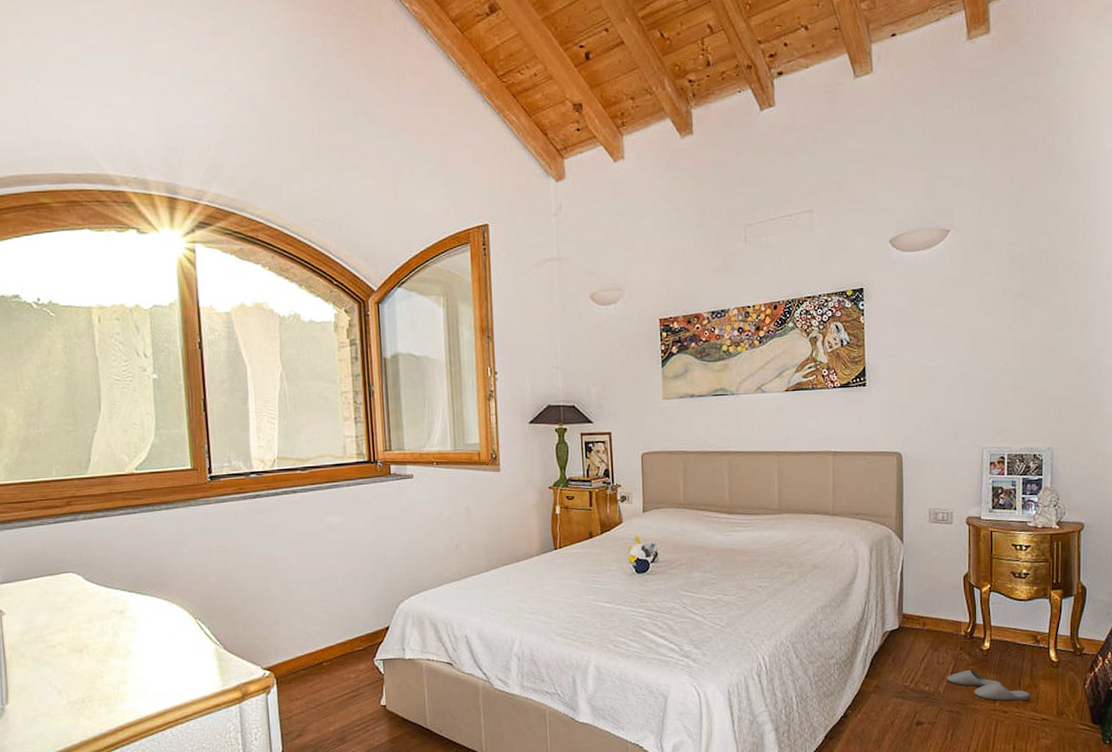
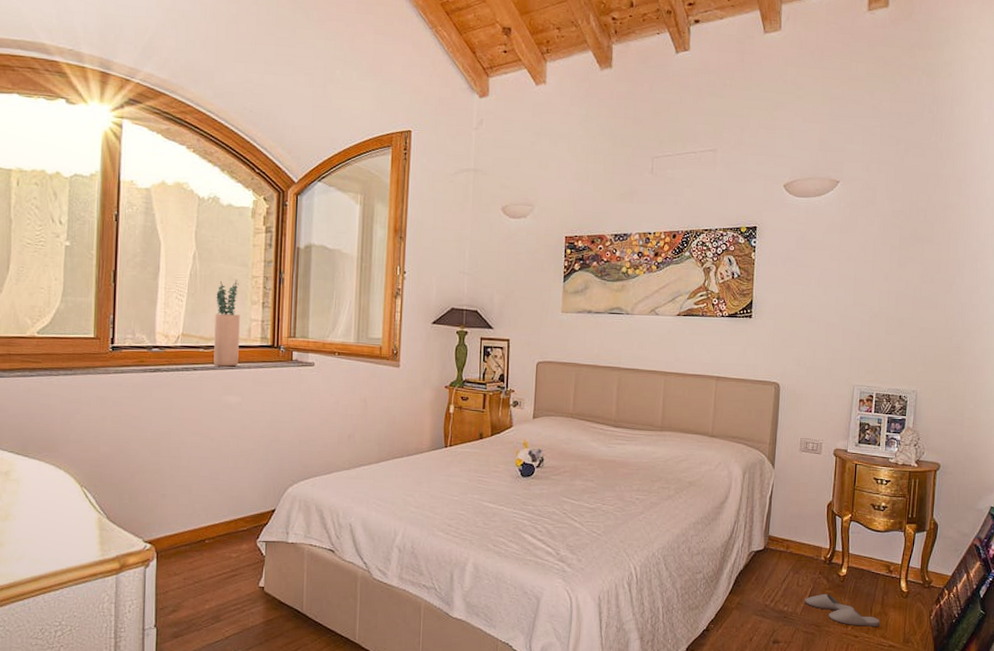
vase: none [307,397,337,487] -> present [213,280,240,367]

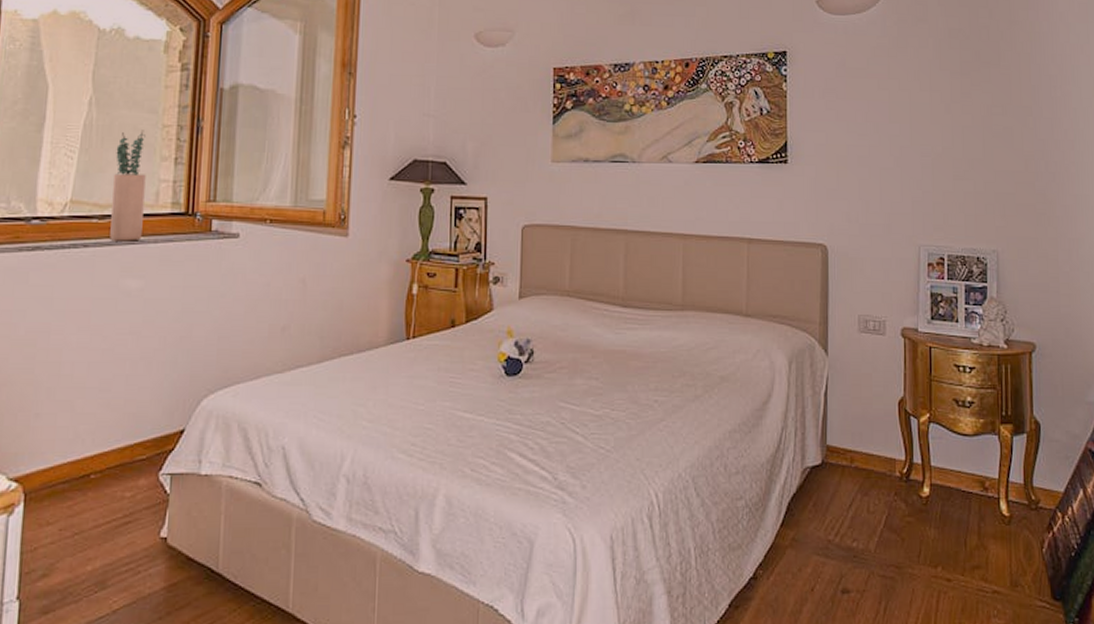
slippers: present [804,593,880,627] -> none [878,522,978,566]

